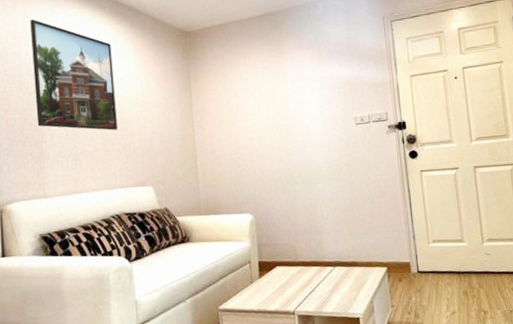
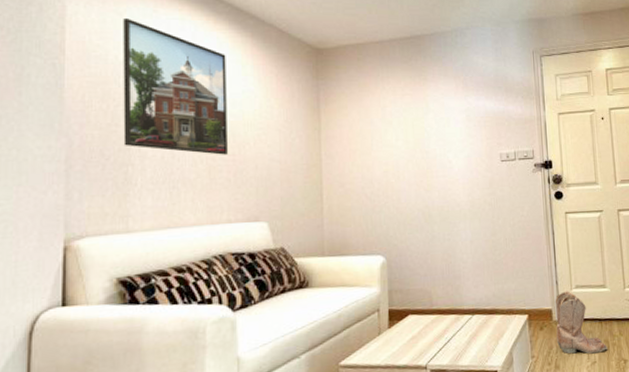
boots: none [412,245,467,305] -> present [555,291,607,354]

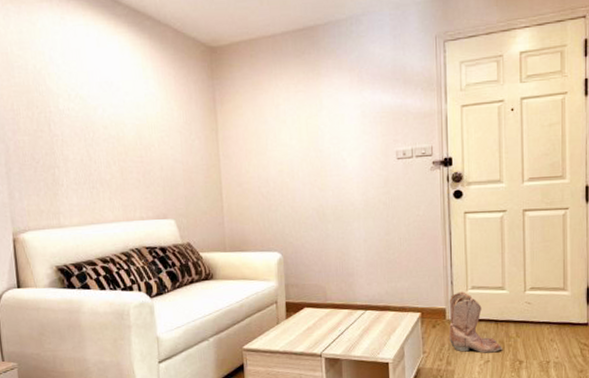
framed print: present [123,19,228,155] -> none [36,28,136,157]

